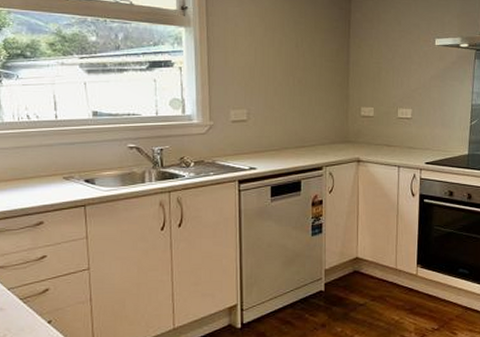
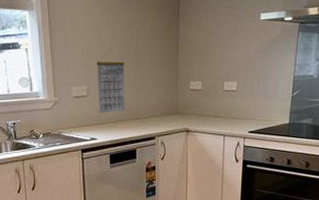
calendar: none [258,73,290,140] -> present [96,51,125,113]

